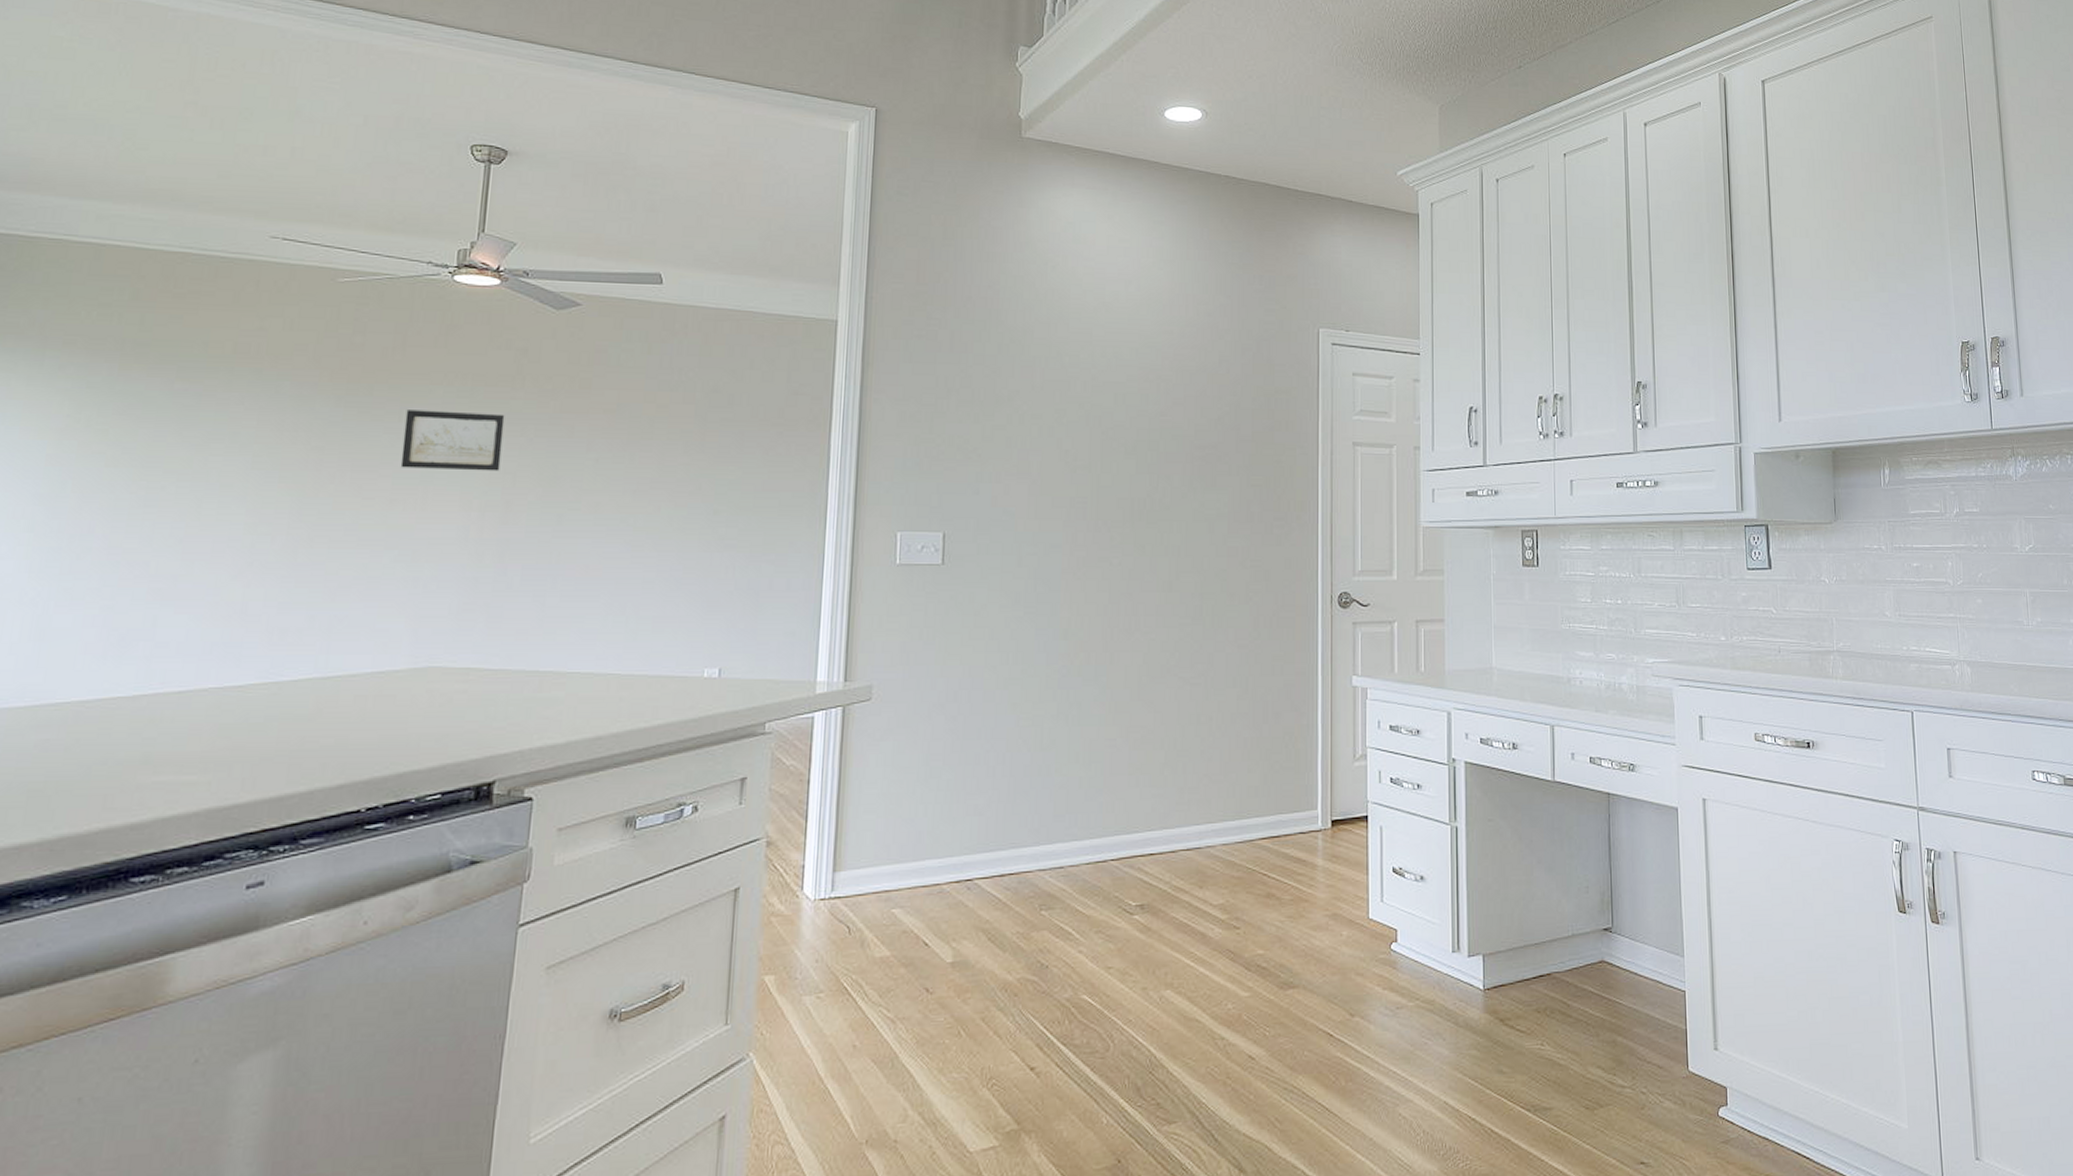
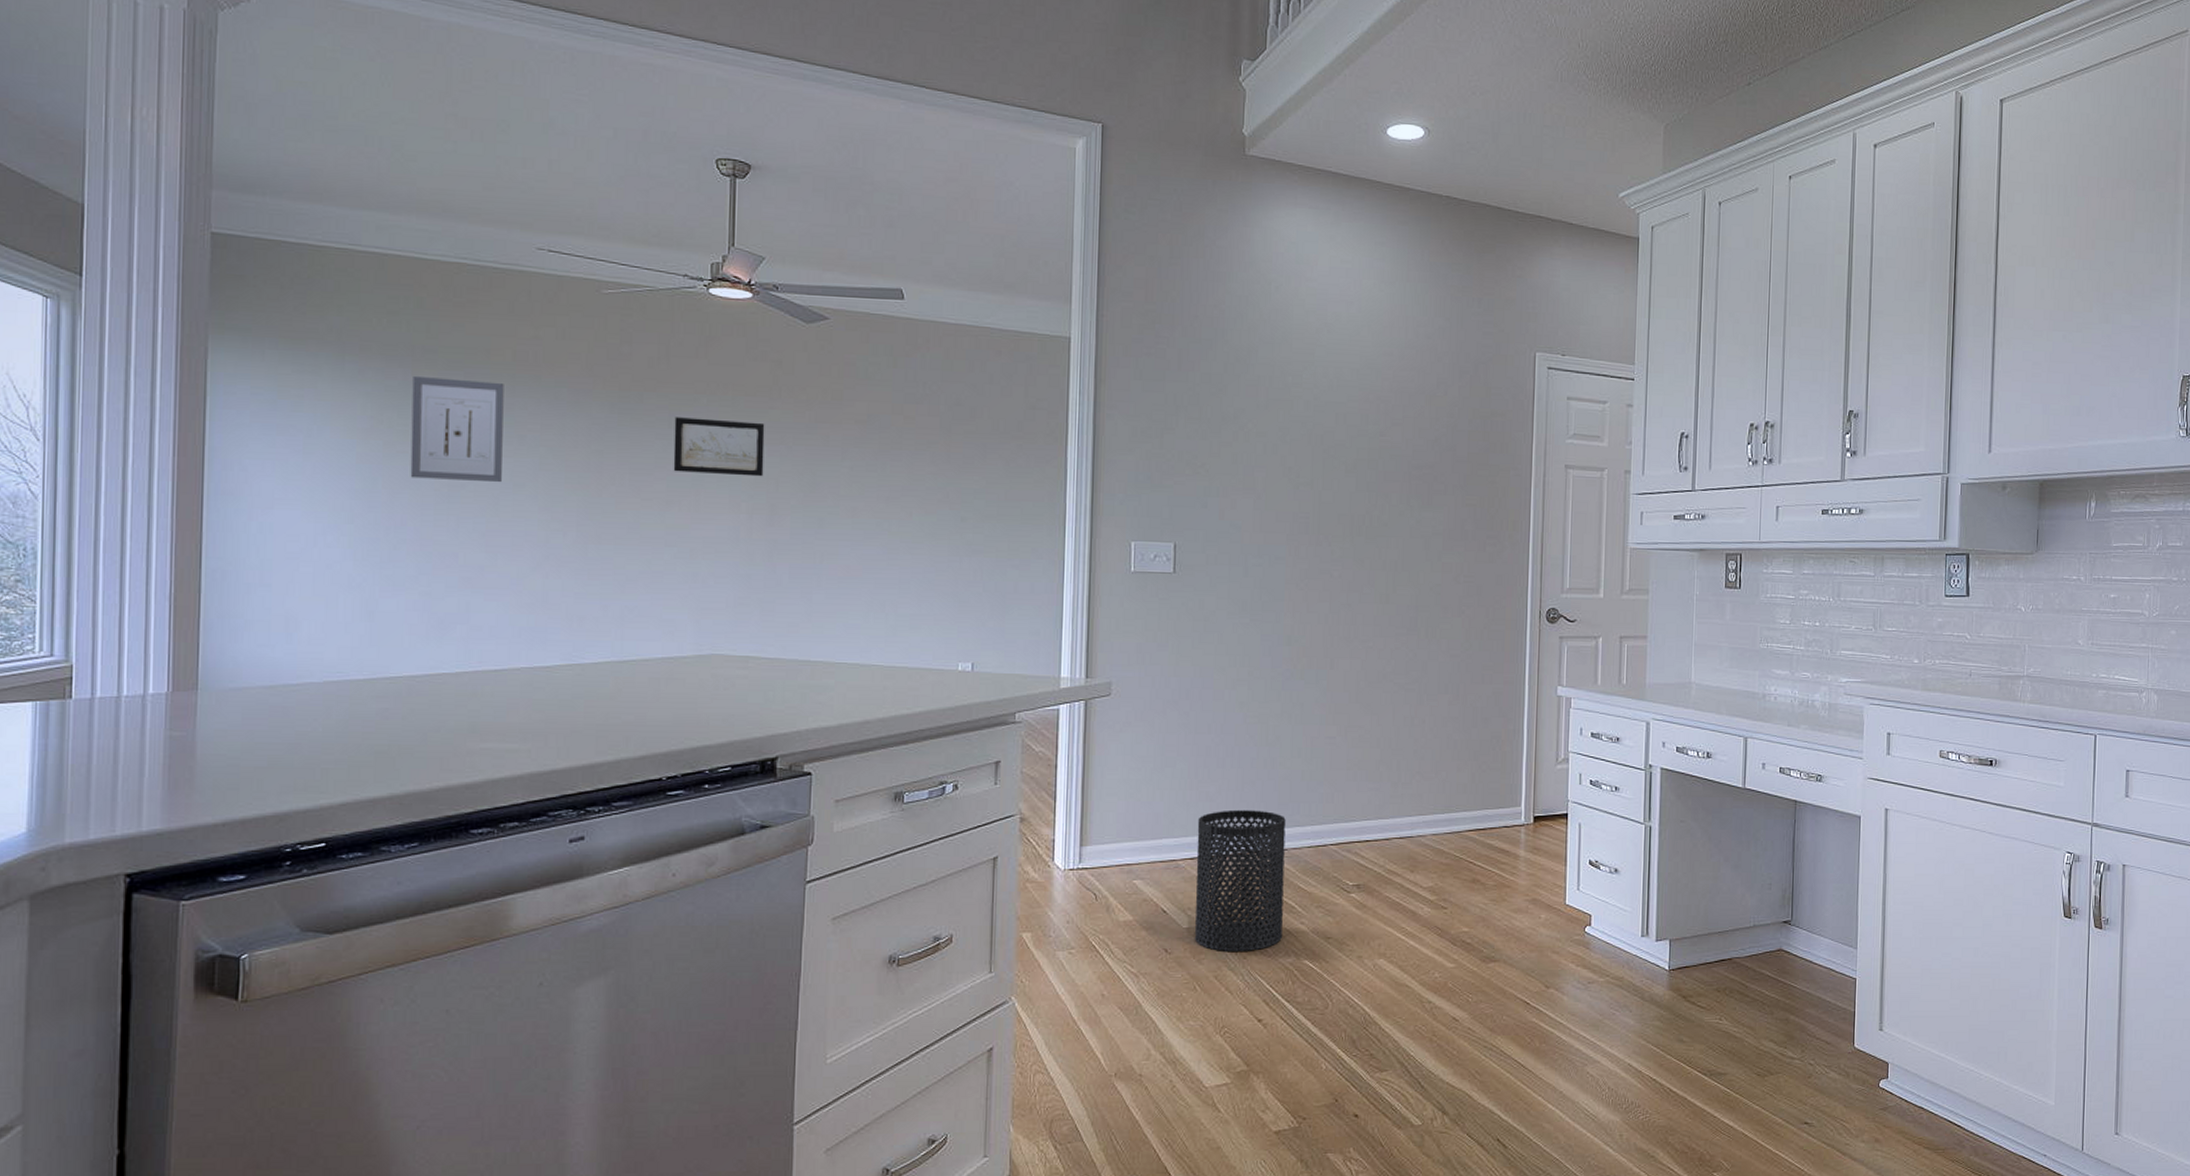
wall art: none [104,370,221,484] -> present [410,375,504,483]
trash can: none [960,823,1062,988] -> present [1195,809,1286,951]

